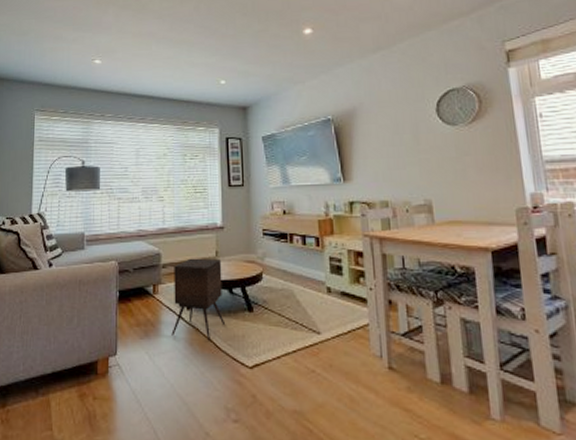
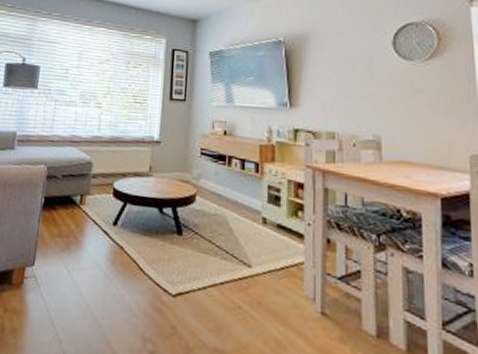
side table: present [171,258,226,341] -> none [94,170,155,262]

